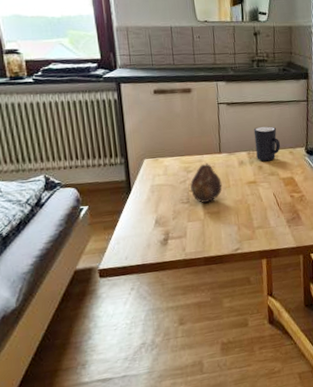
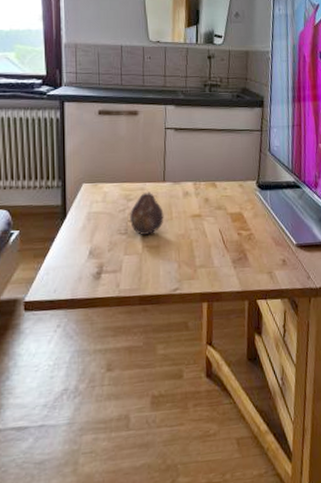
mug: present [253,126,281,162] -> none [201,156,230,194]

